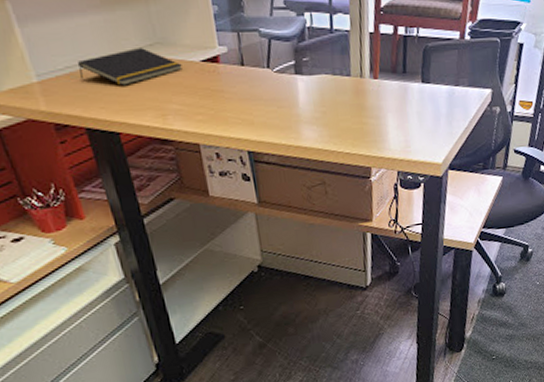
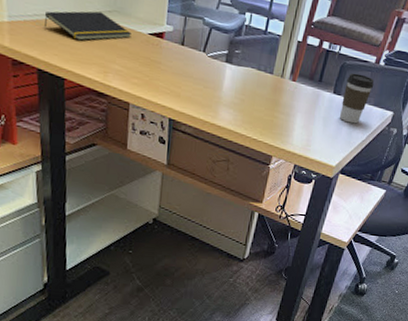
coffee cup: none [433,54,464,112] -> present [339,73,375,124]

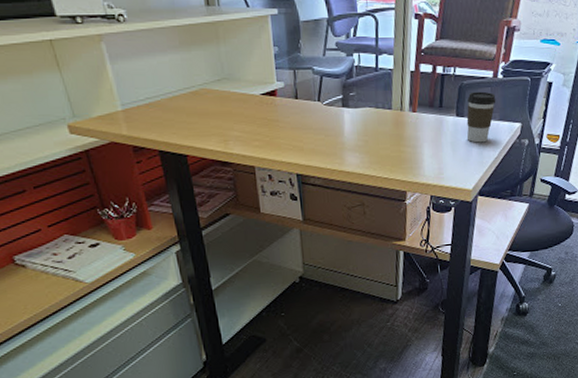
notepad: present [45,11,131,41] -> none [157,82,245,115]

